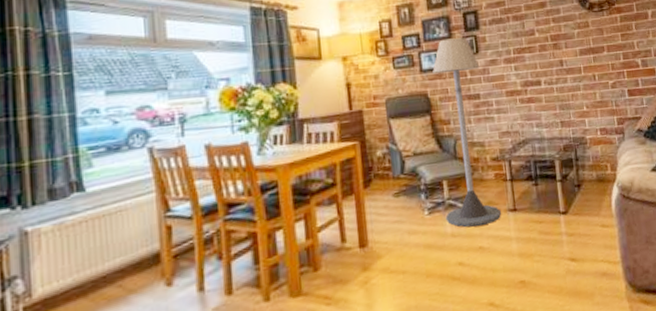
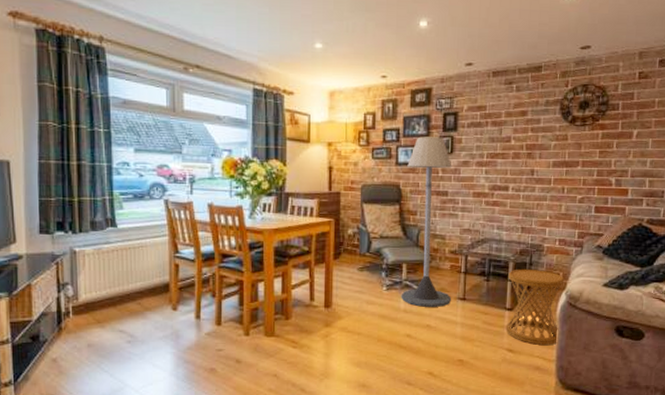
side table: none [556,164,619,248] -> present [505,269,565,345]

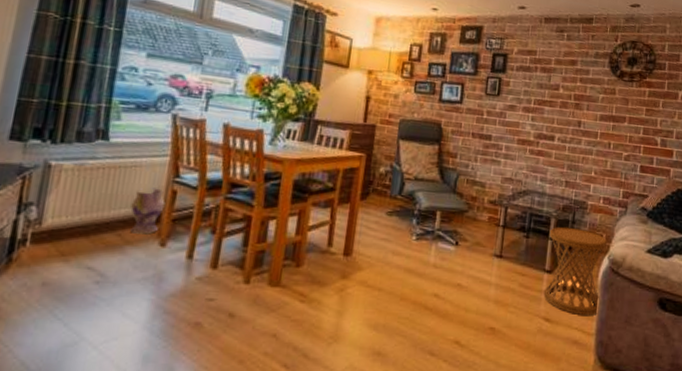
vase: none [144,263,171,302] -> present [130,188,166,235]
floor lamp: present [401,136,452,307] -> none [431,75,498,264]

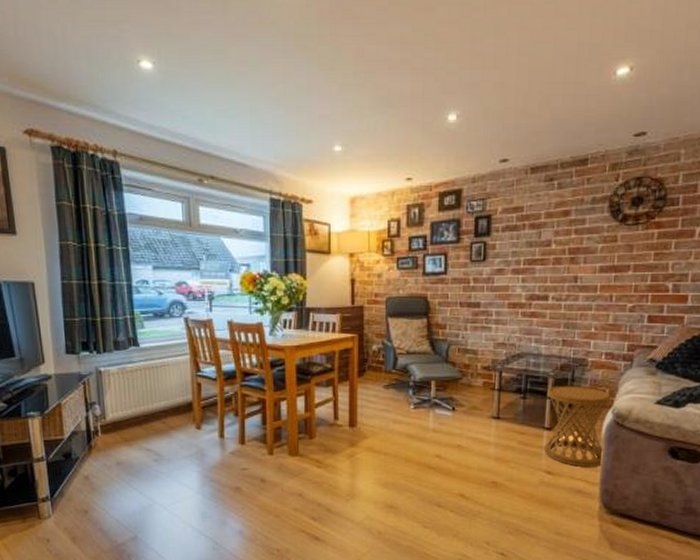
vase: present [130,188,166,235] -> none [168,382,194,421]

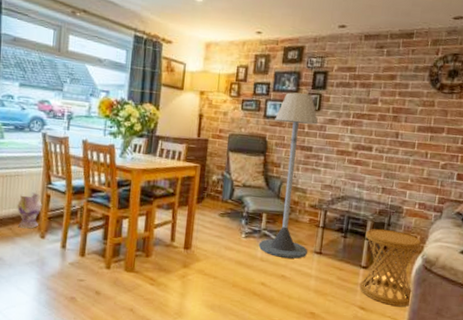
vase: none [168,382,194,421] -> present [17,192,42,229]
floor lamp: none [429,243,485,426] -> present [258,92,319,259]

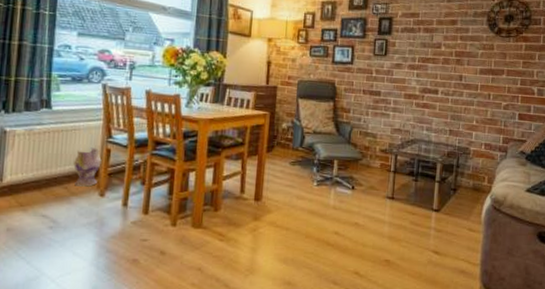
floor lamp: present [258,92,319,259] -> none [331,38,386,205]
side table: present [359,228,422,307] -> none [432,170,490,248]

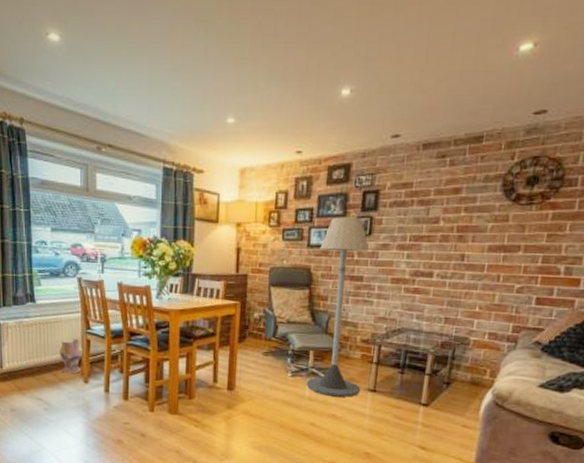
floor lamp: none [331,38,386,205] -> present [306,217,370,397]

